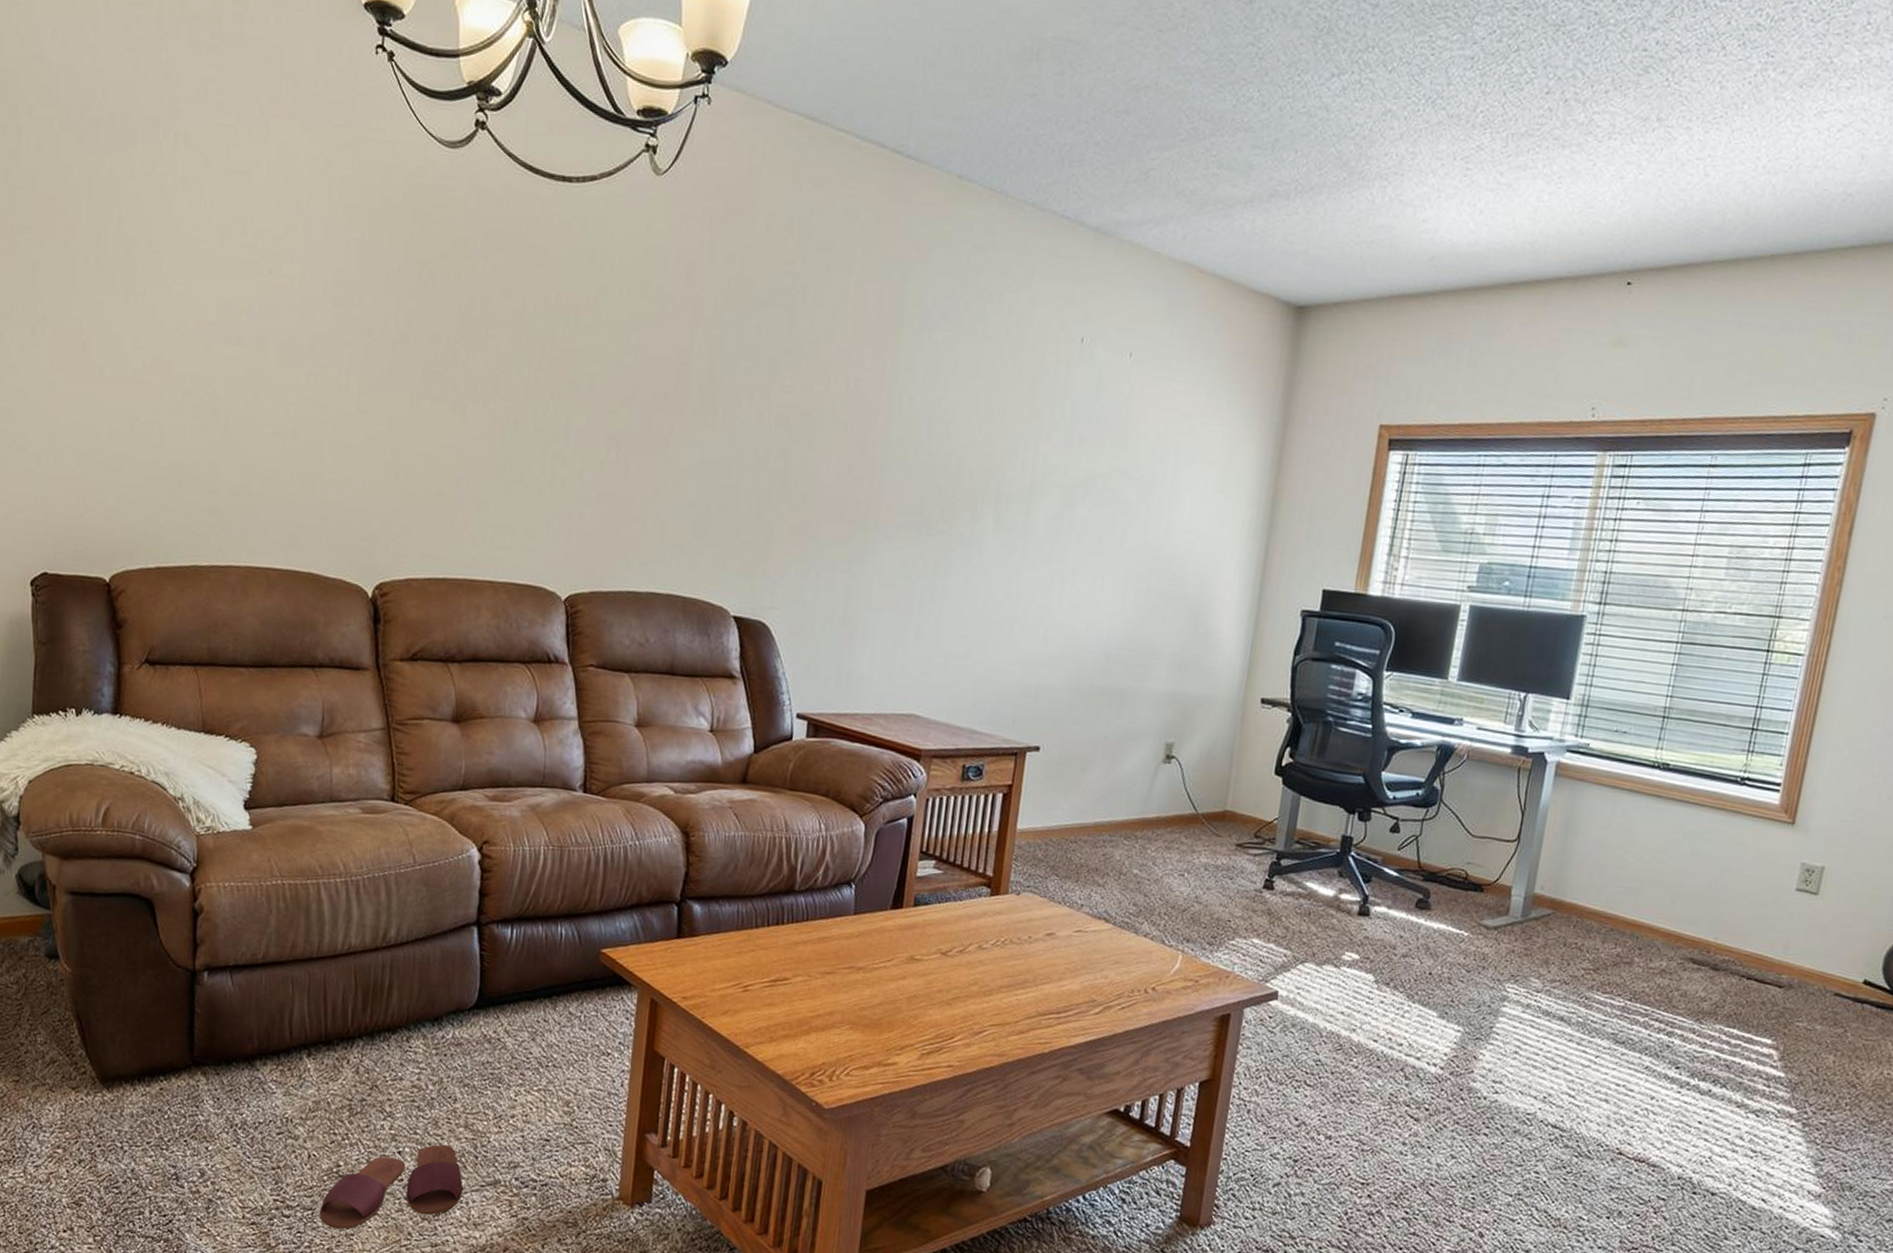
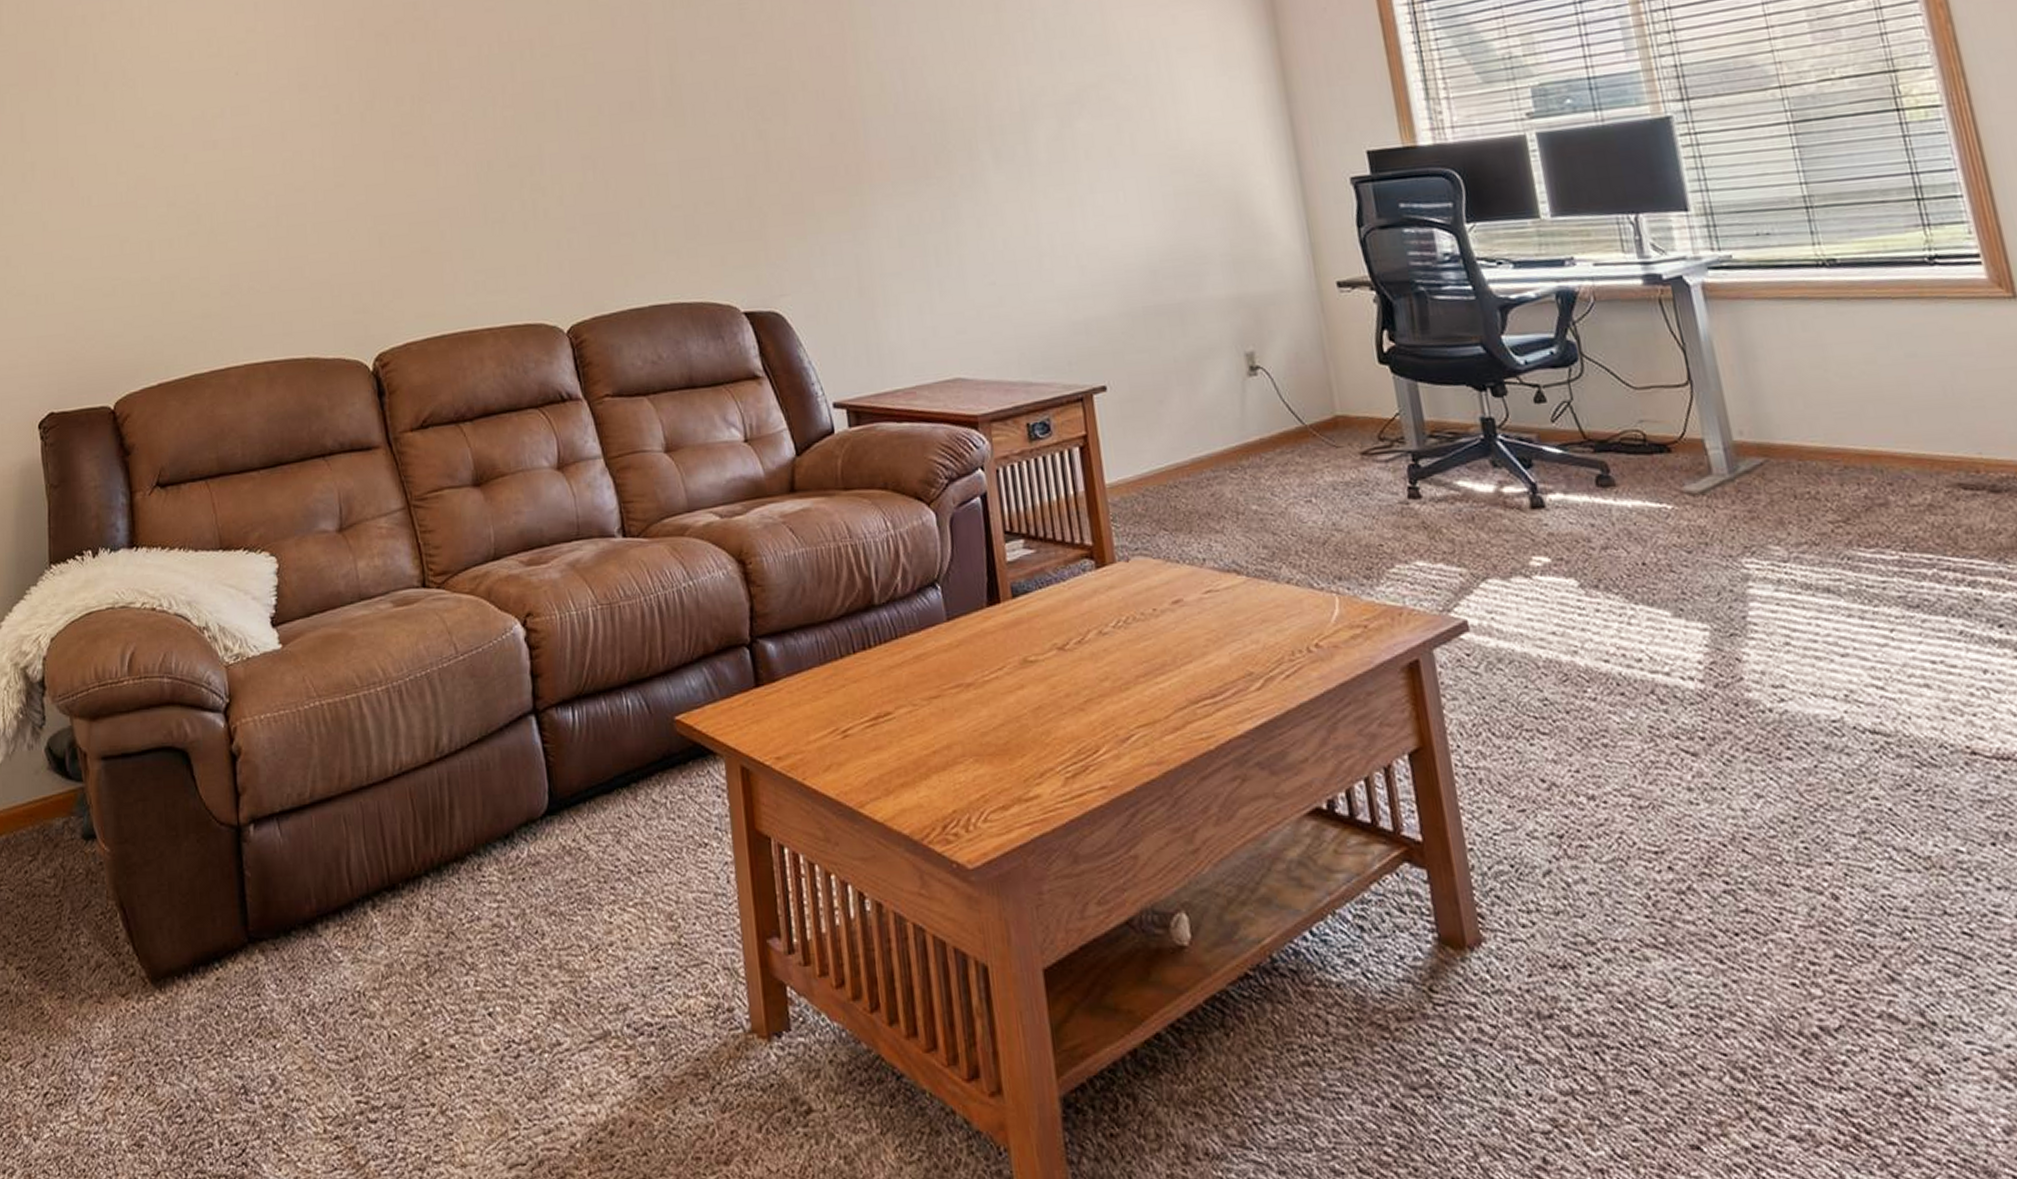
slippers: present [319,1144,463,1230] -> none [410,994,569,1129]

